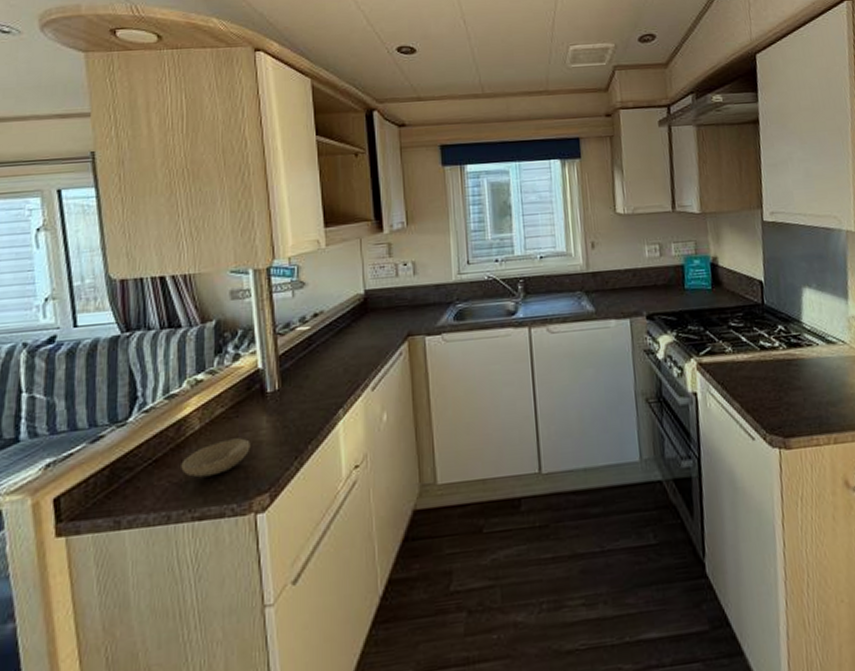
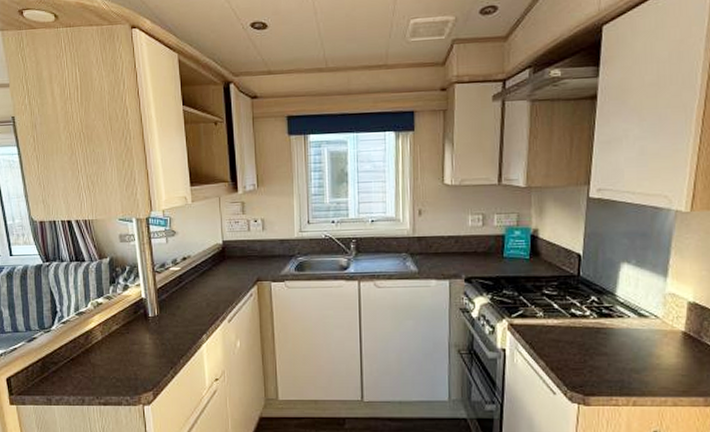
bowl: present [181,438,250,478] -> none [90,349,138,375]

